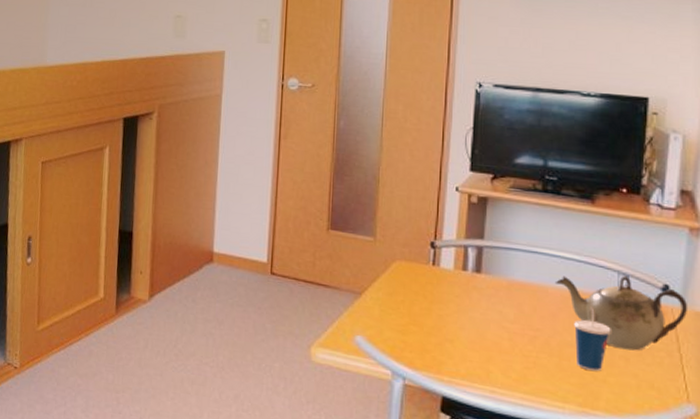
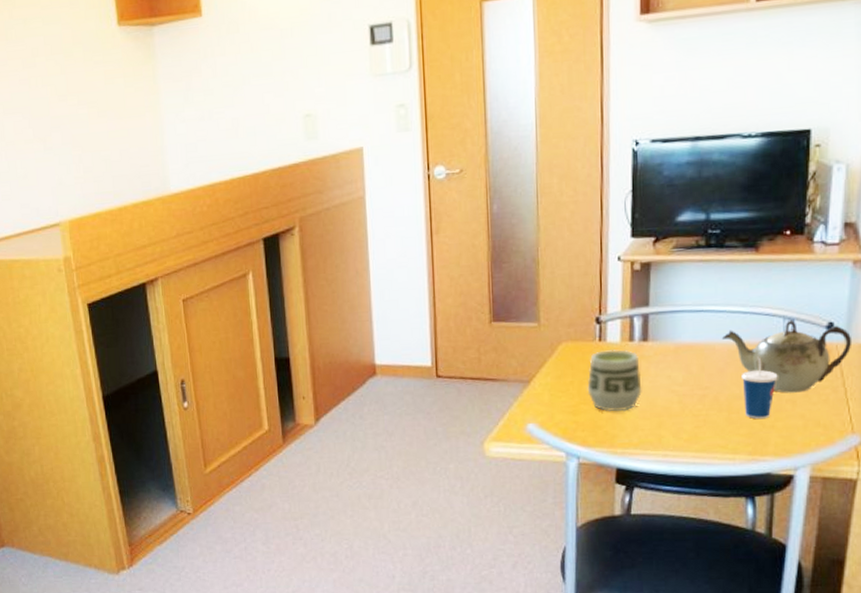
cup: none [417,275,473,340] -> present [587,349,642,412]

